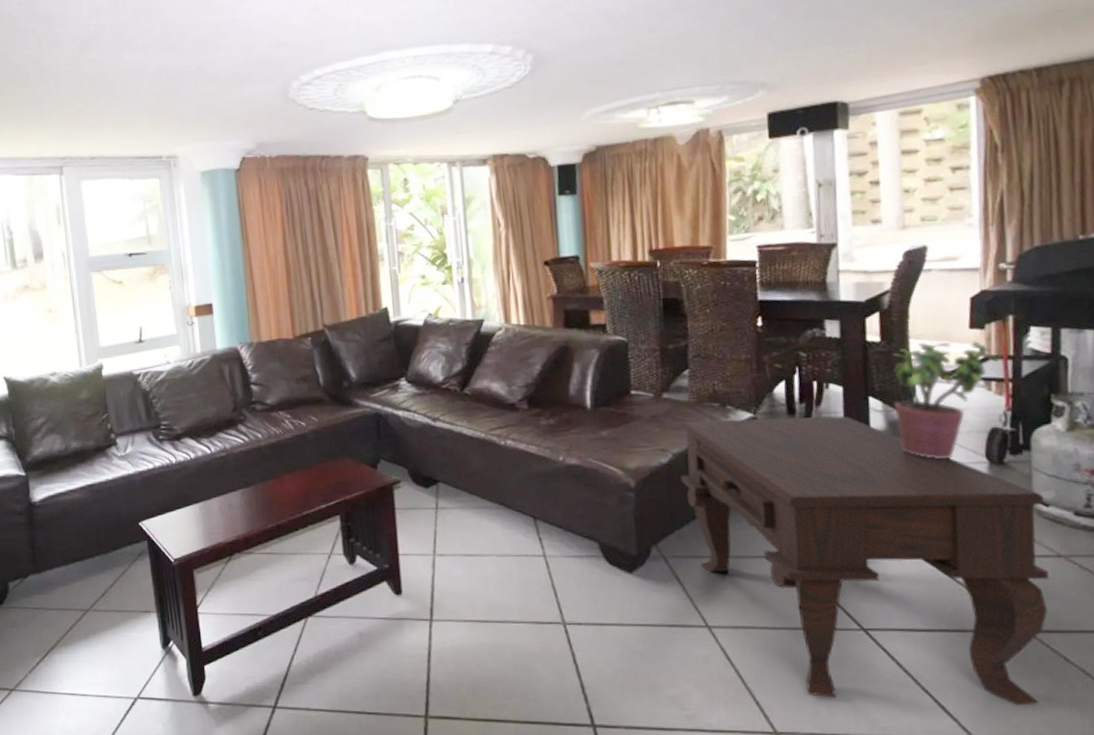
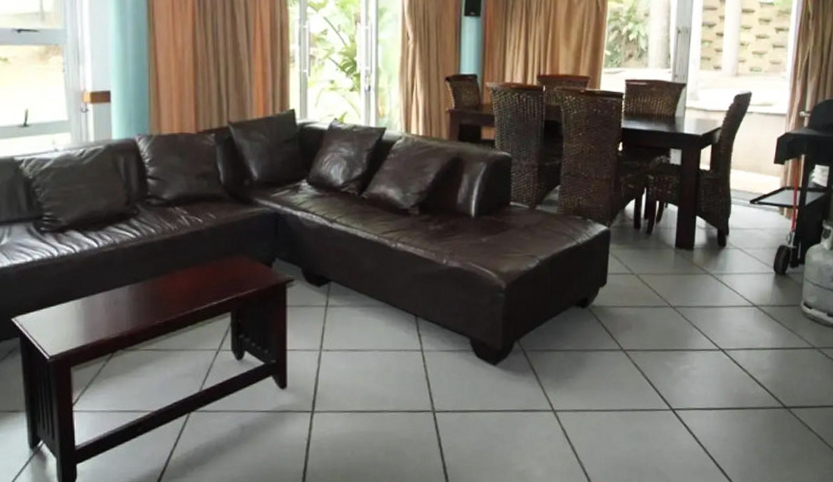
side table: present [679,415,1049,706] -> none [544,231,808,467]
potted plant: present [892,340,1000,460] -> none [714,172,792,270]

